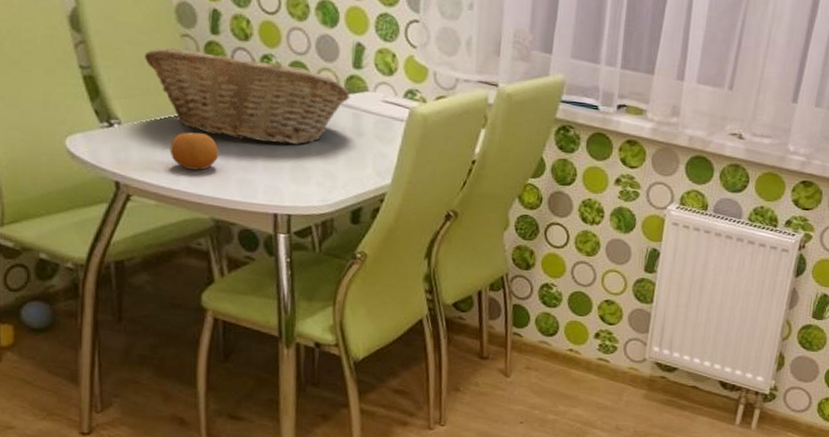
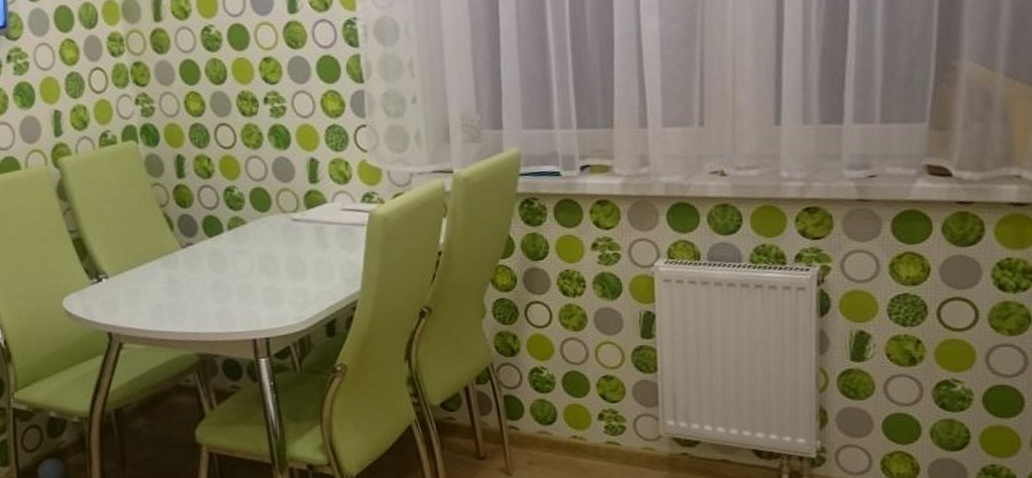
fruit basket: present [144,47,351,145] -> none [122,193,311,273]
fruit: present [169,132,219,171] -> none [152,273,197,310]

